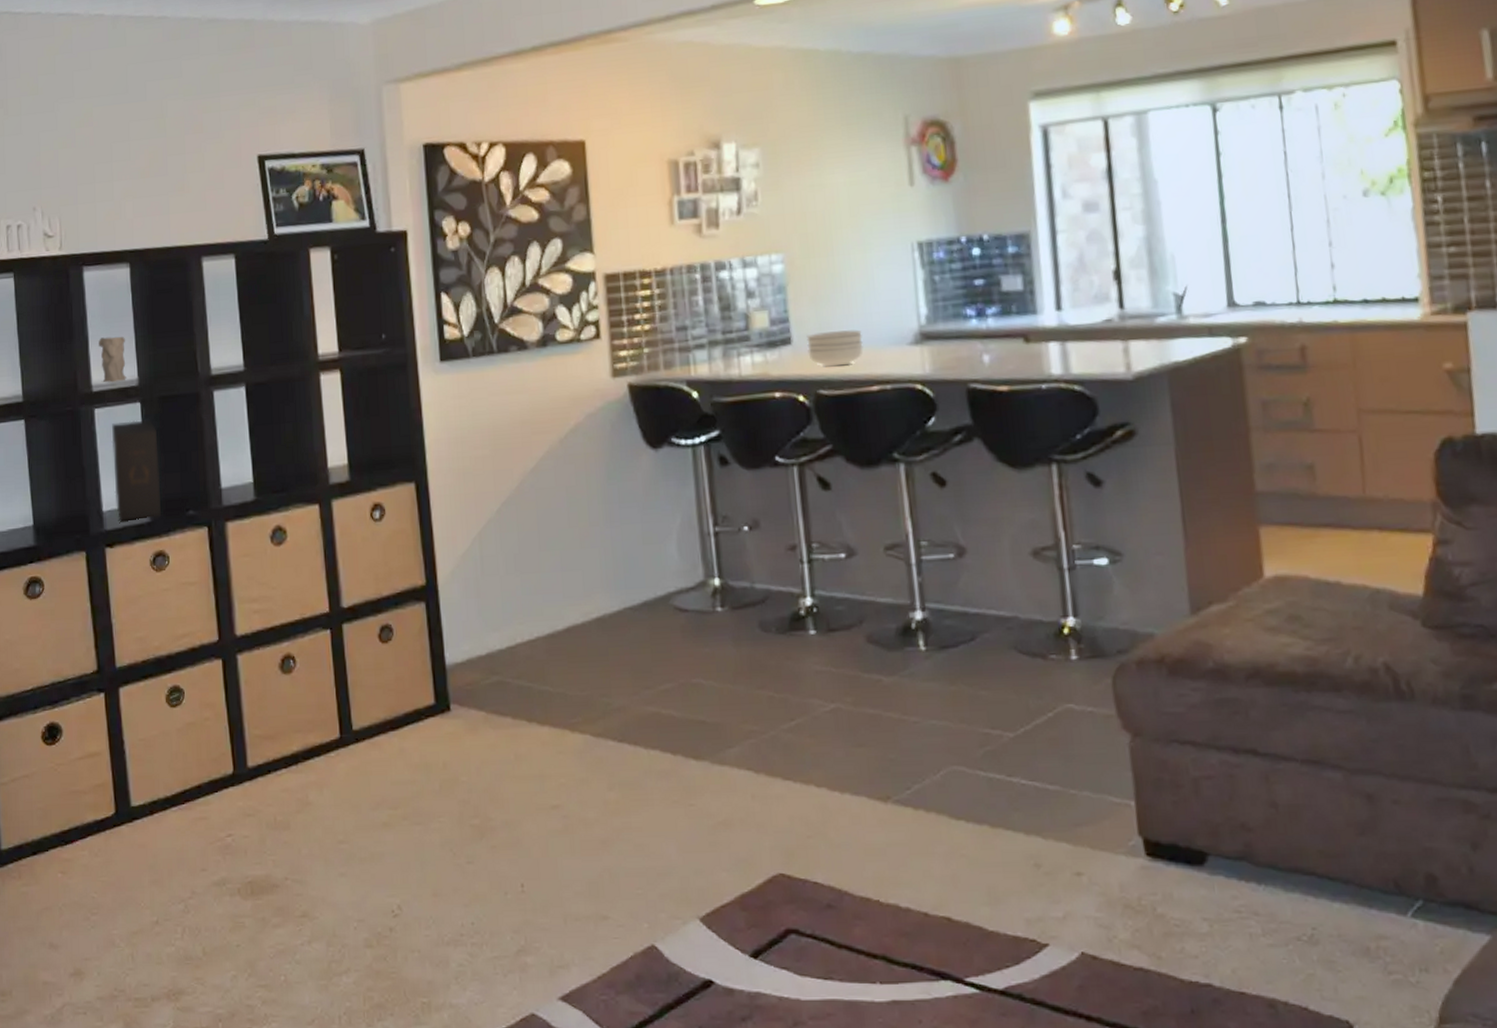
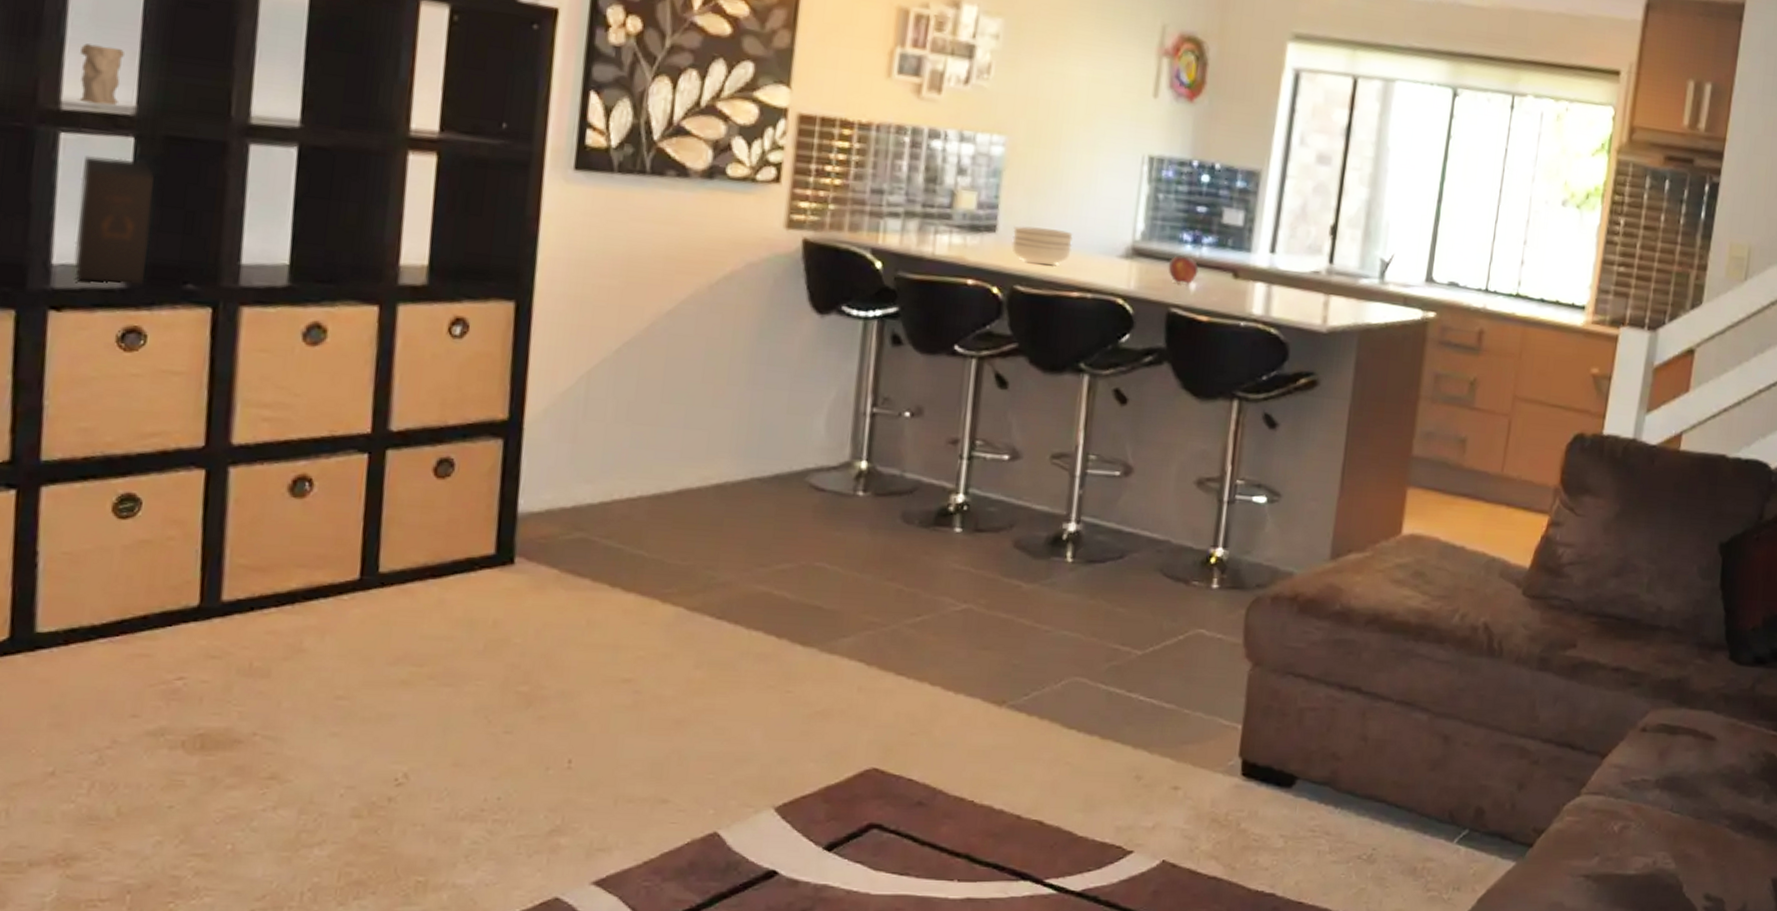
fruit: none [958,330,989,358] -> present [1168,255,1199,284]

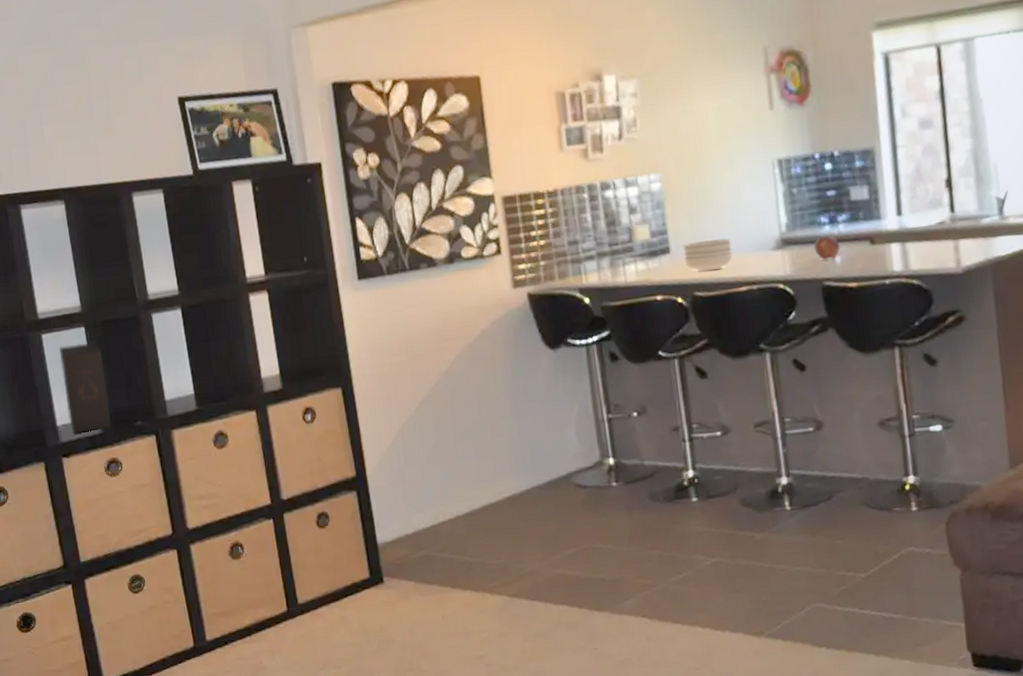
candle: present [79,43,124,106] -> none [41,267,70,311]

